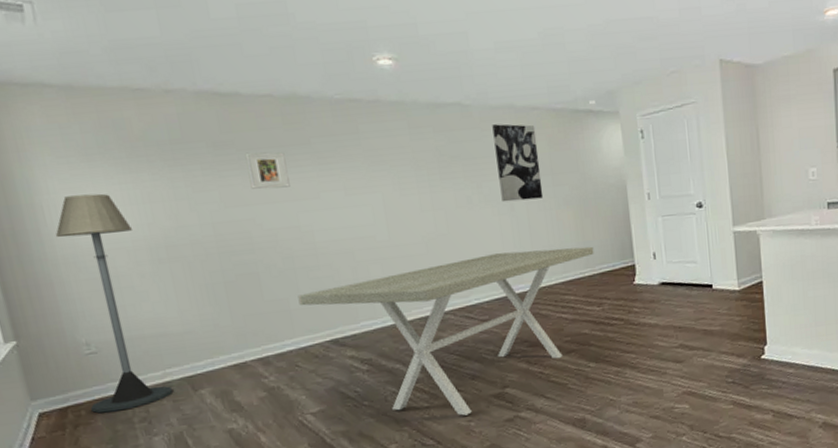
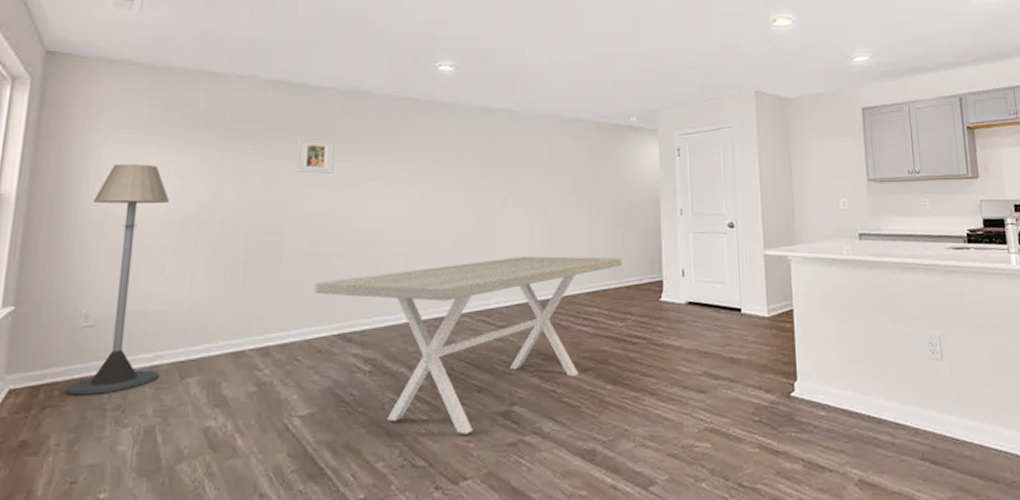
wall art: present [492,124,544,203] -> none [536,132,578,206]

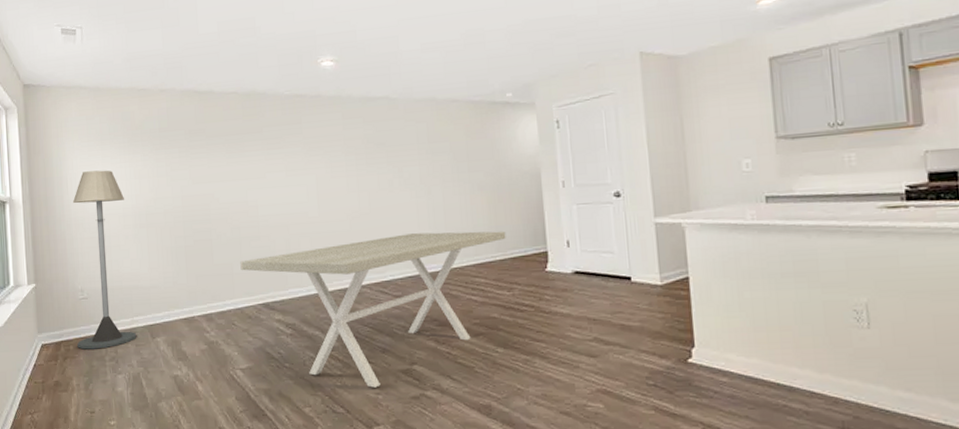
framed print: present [295,138,335,174] -> none [212,139,243,169]

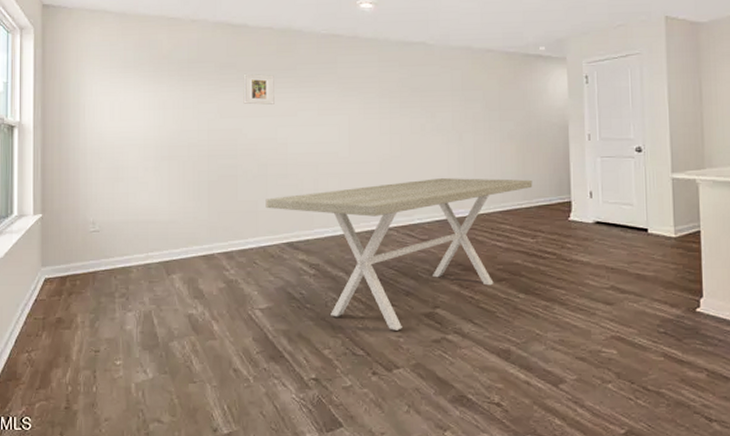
floor lamp: present [72,170,136,350] -> none [85,98,150,285]
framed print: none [212,139,243,169] -> present [243,73,274,105]

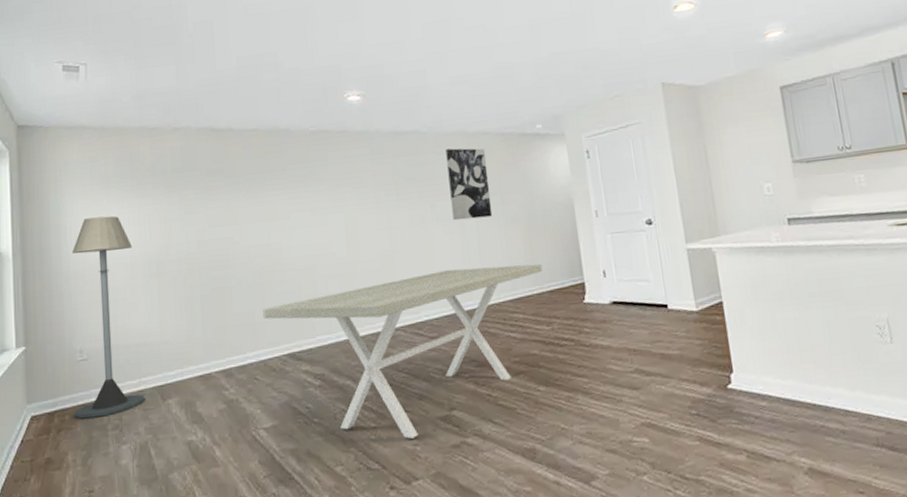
floor lamp: none [85,98,150,285] -> present [71,215,144,419]
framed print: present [243,73,274,105] -> none [231,178,266,211]
wall art: none [450,62,490,132] -> present [446,148,493,221]

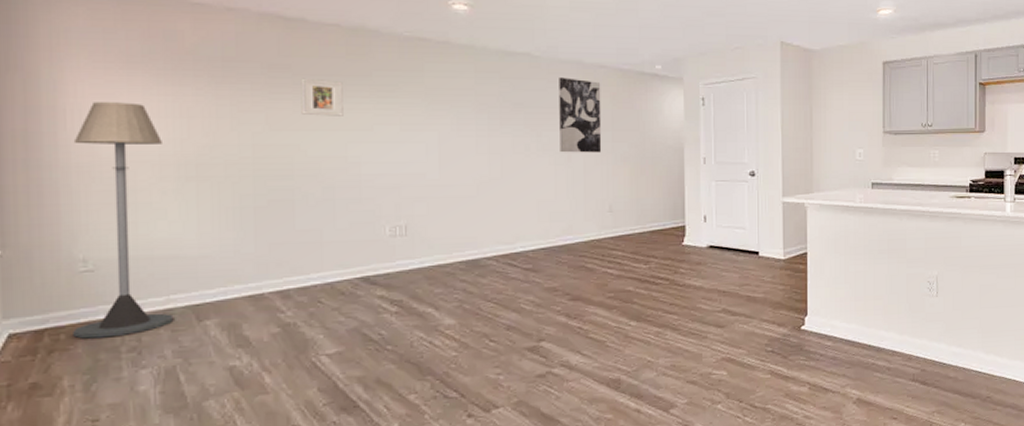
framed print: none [231,178,266,211] -> present [300,78,344,116]
dining table: present [263,263,543,439] -> none [333,202,646,368]

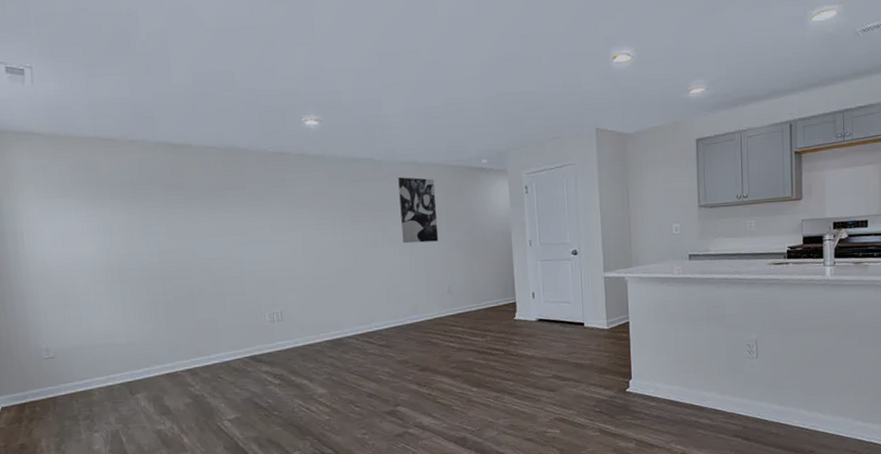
floor lamp: present [73,102,172,339] -> none [30,223,113,410]
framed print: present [300,78,344,116] -> none [190,194,226,225]

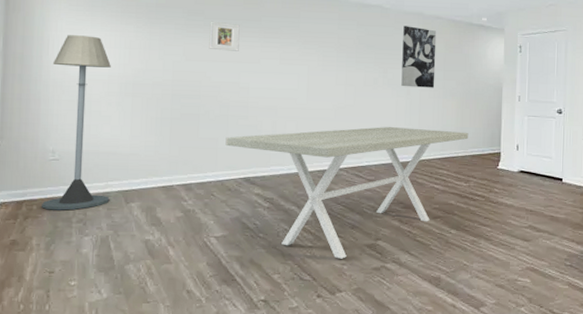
floor lamp: none [30,223,113,410] -> present [42,35,111,211]
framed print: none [190,194,226,225] -> present [209,21,240,51]
dining table: none [225,284,481,429] -> present [225,127,469,259]

